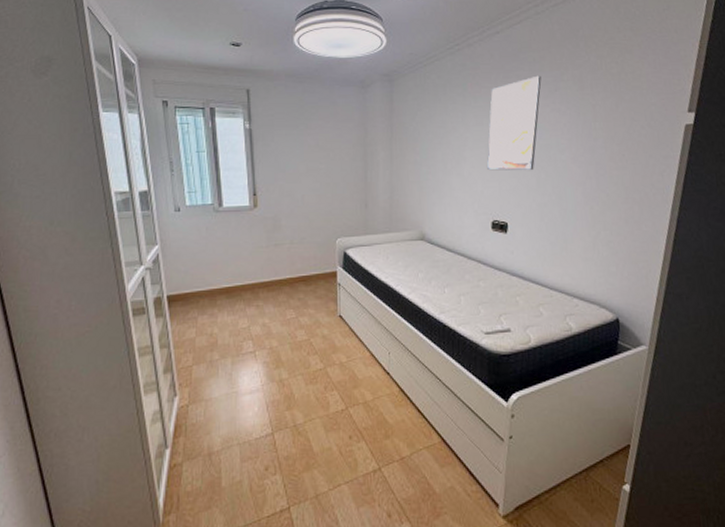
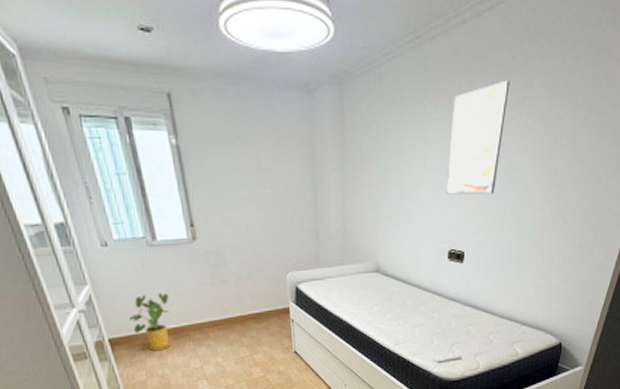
house plant: none [187,253,227,309] -> present [128,292,171,351]

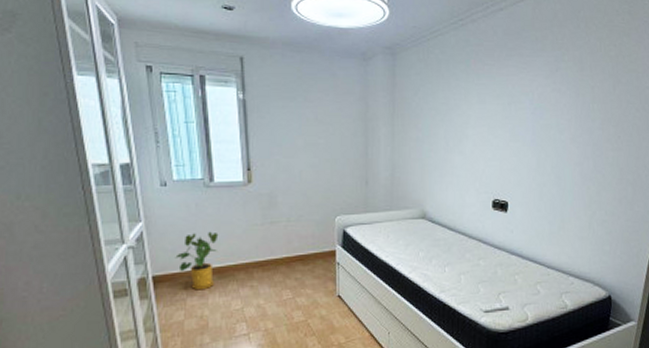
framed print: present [445,80,510,195] -> none [488,55,543,149]

